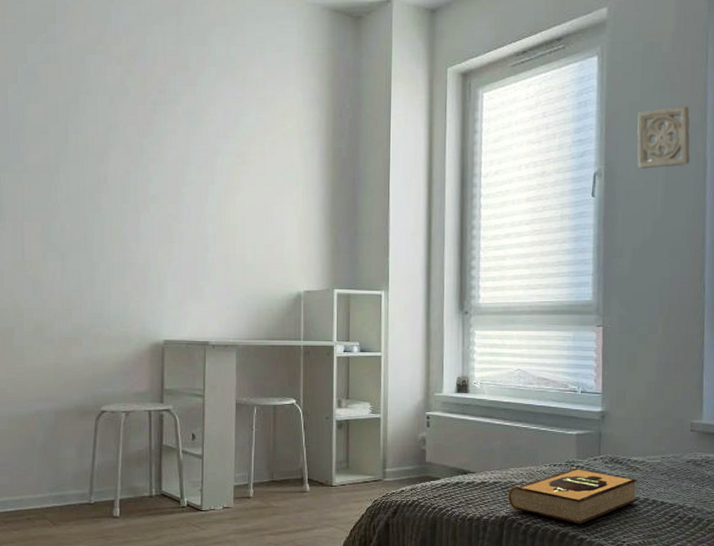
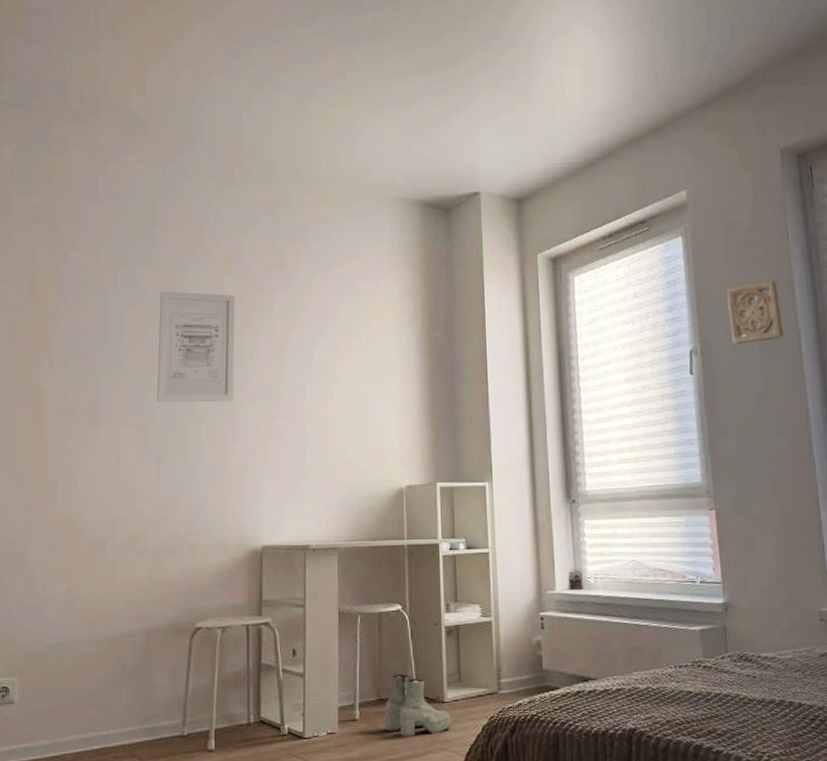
wall art: none [60,88,137,203] -> present [157,291,235,403]
boots: none [277,459,338,514] -> present [385,673,451,737]
hardback book: present [508,468,637,524] -> none [634,668,773,734]

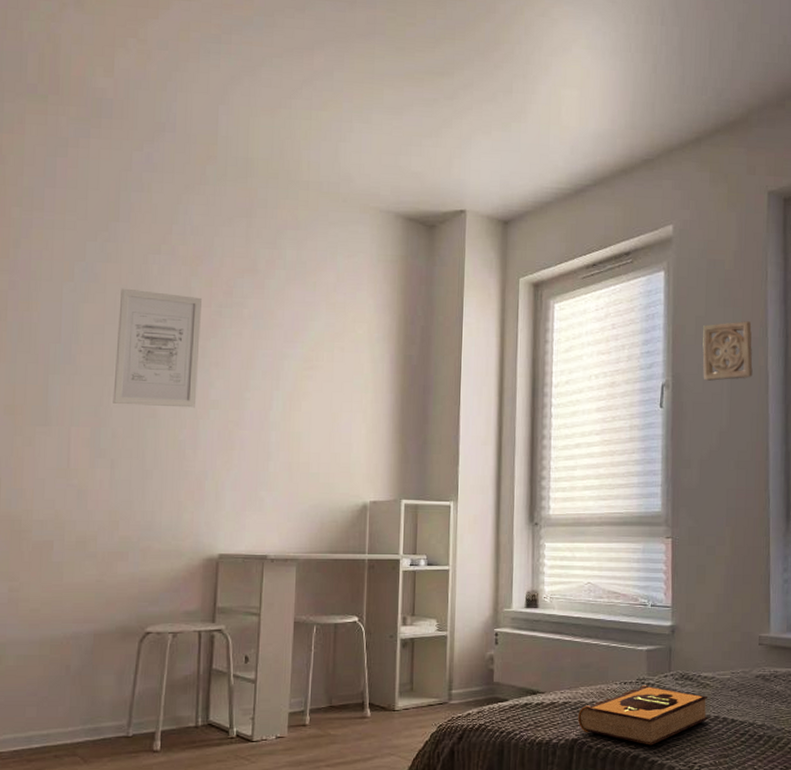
boots: present [385,673,451,737] -> none [335,682,401,742]
hardback book: none [634,668,773,734] -> present [578,685,708,745]

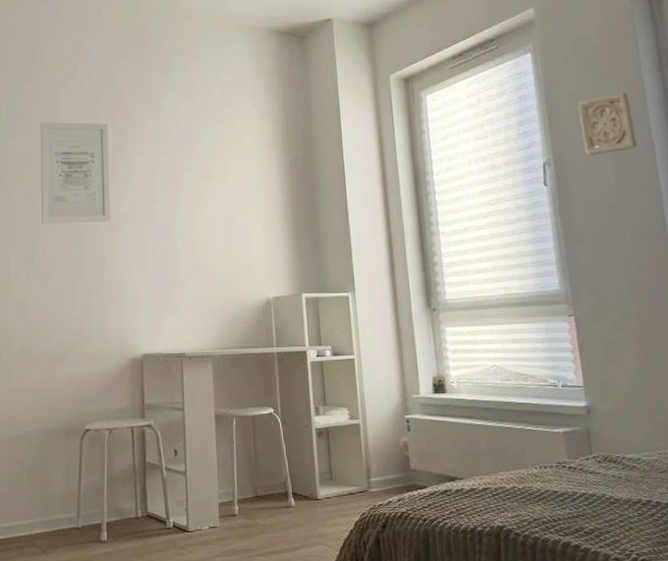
hardback book: present [578,685,708,745] -> none [500,469,639,532]

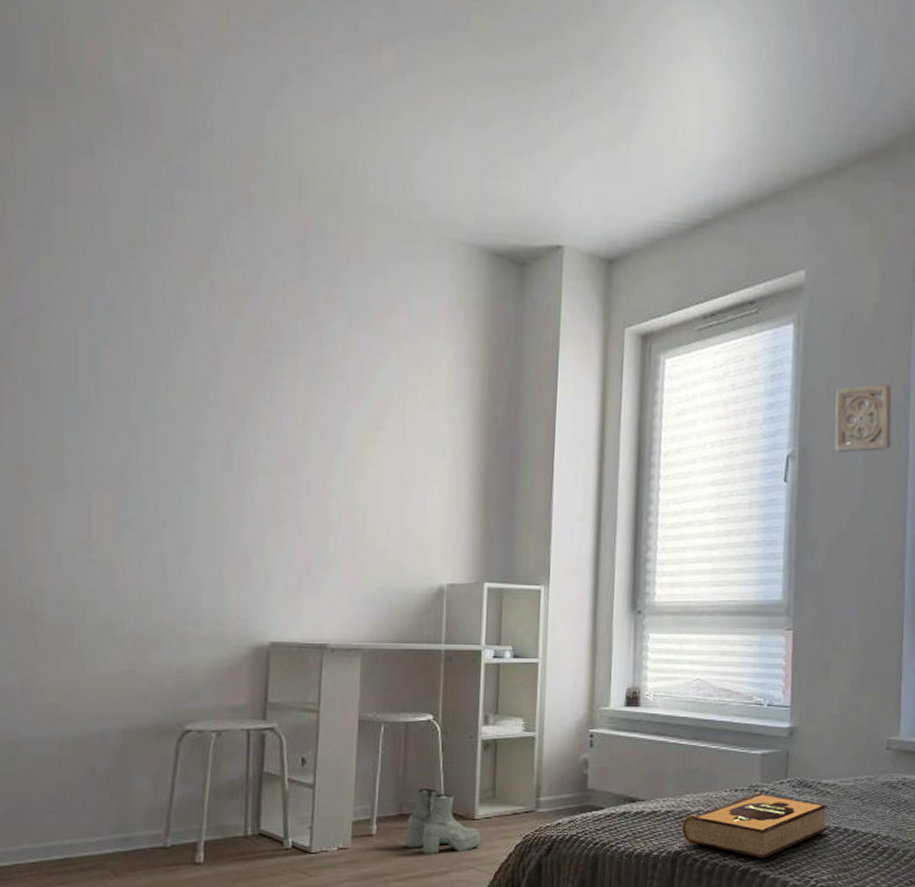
wall art: present [40,121,111,224] -> none [141,328,247,472]
boots: none [262,472,325,531] -> present [405,787,481,854]
hardback book: none [500,469,639,532] -> present [682,793,827,858]

